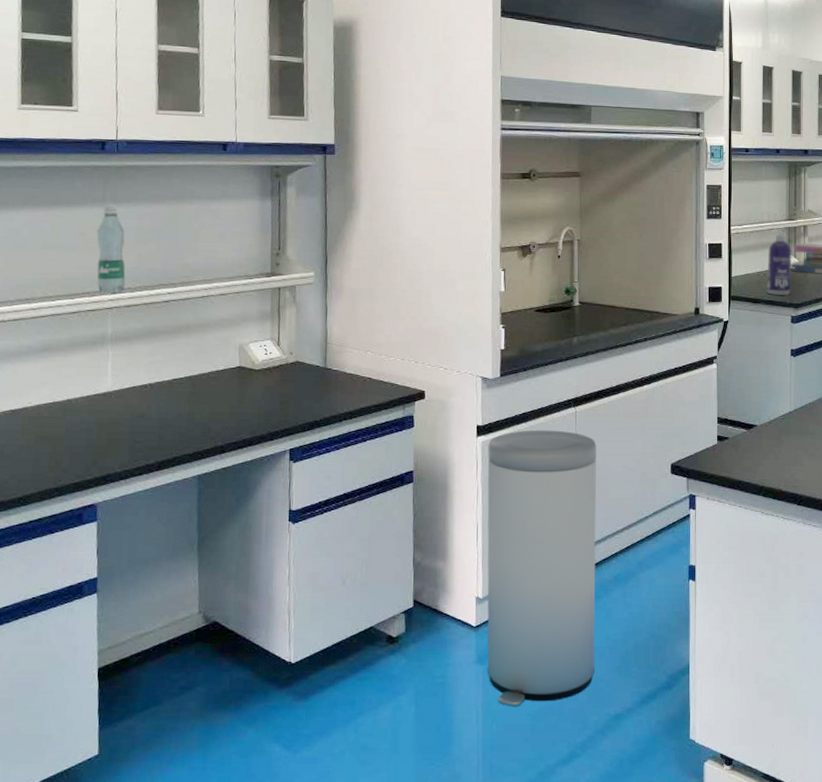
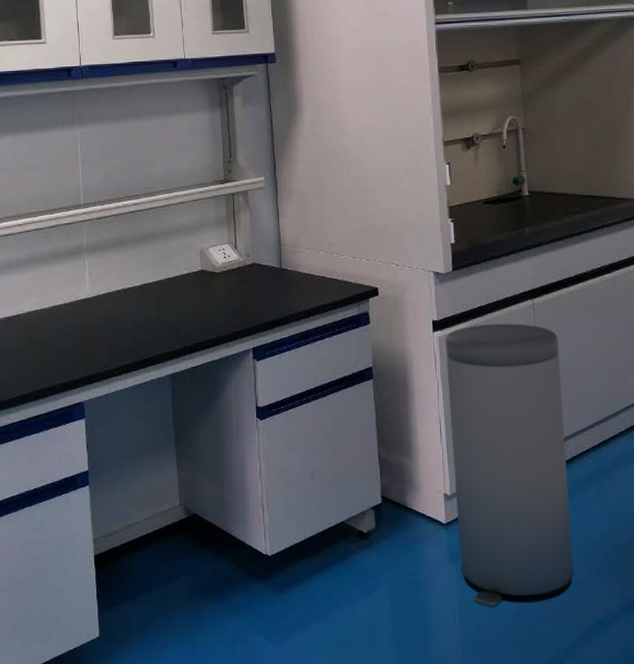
bottle: present [96,204,126,293] -> none [69,125,96,207]

